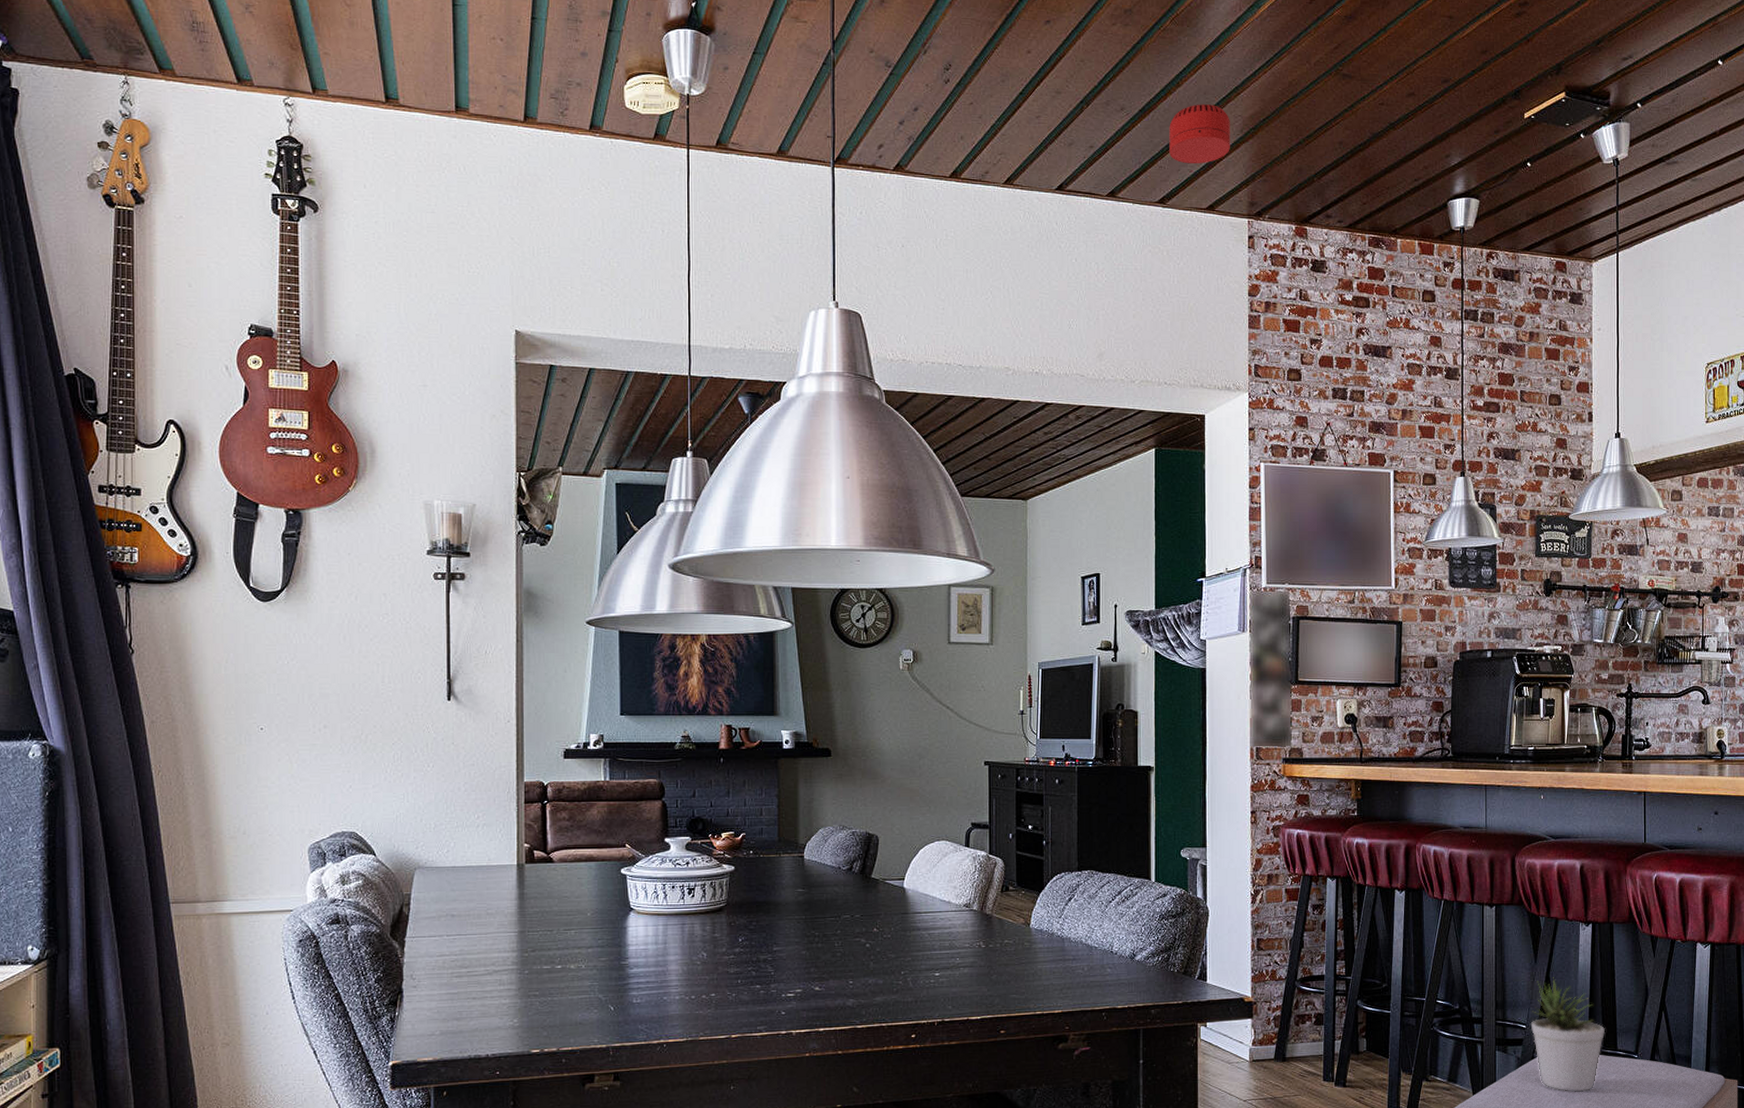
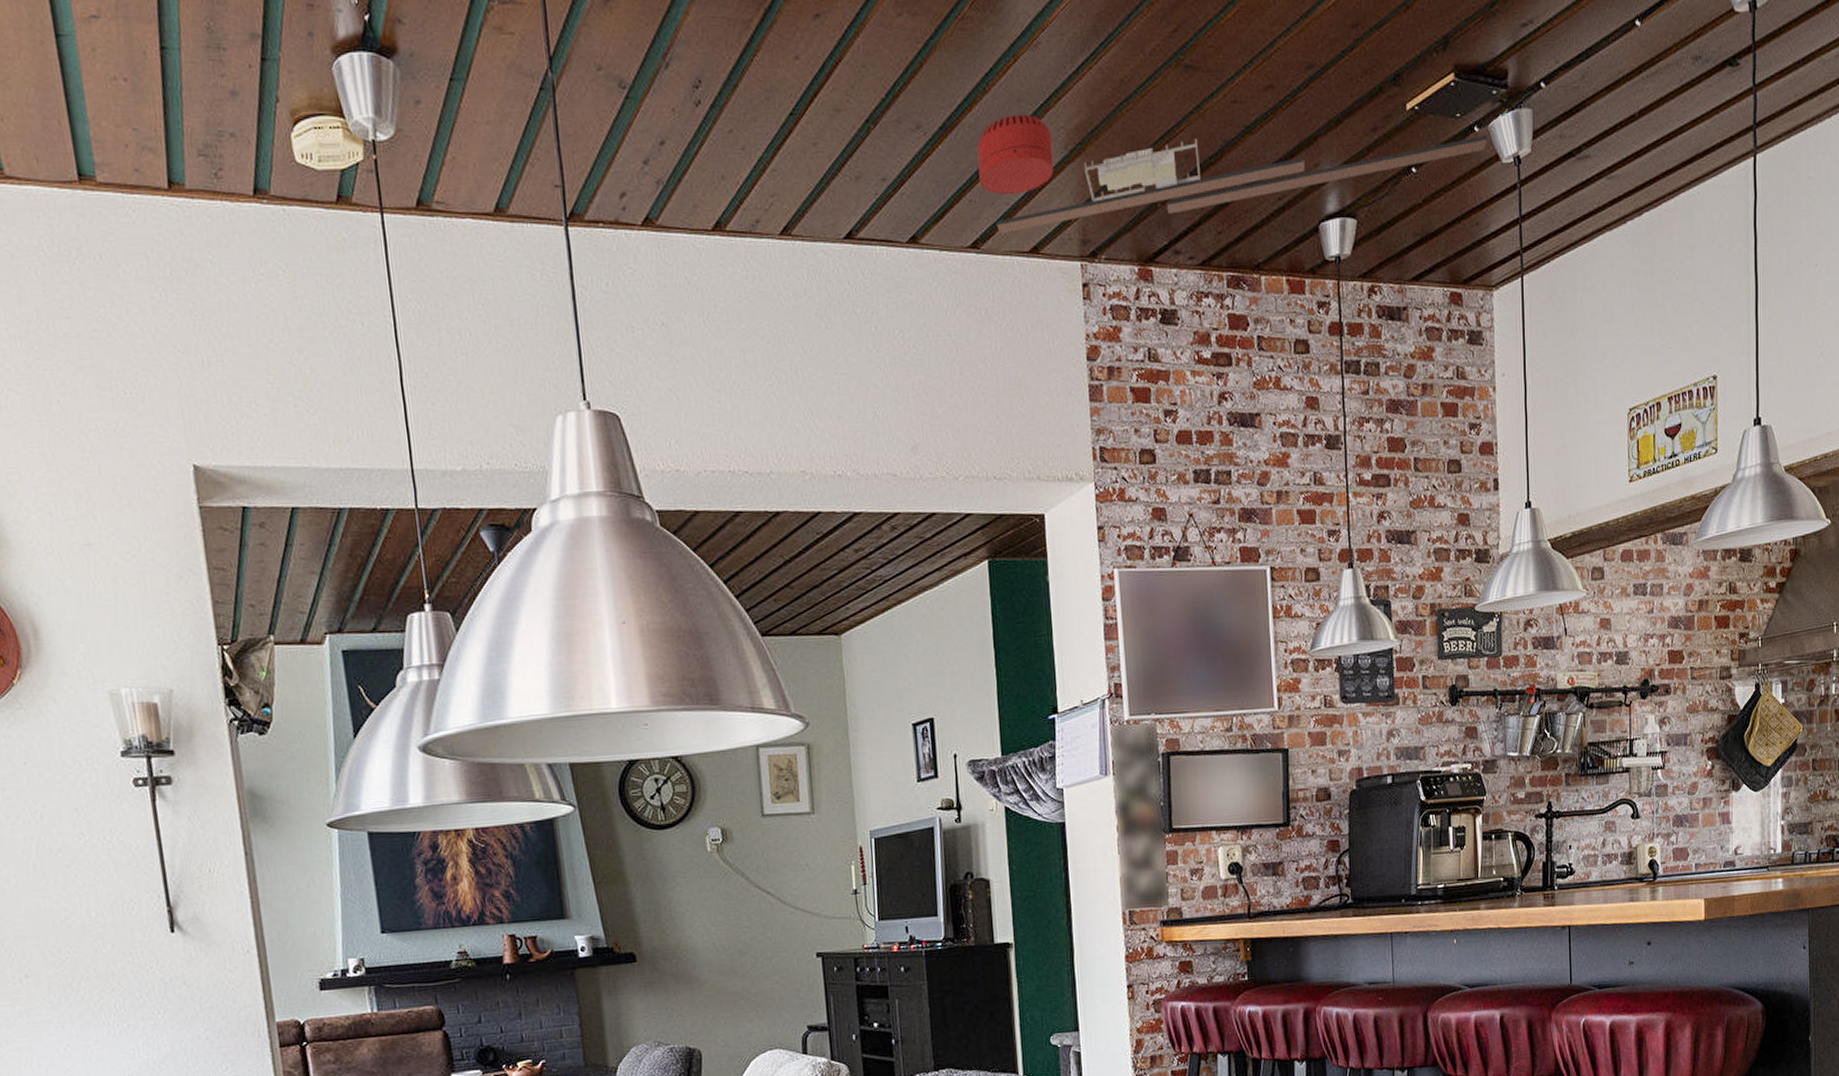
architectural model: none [1181,130,1591,194] -> present [996,135,1488,234]

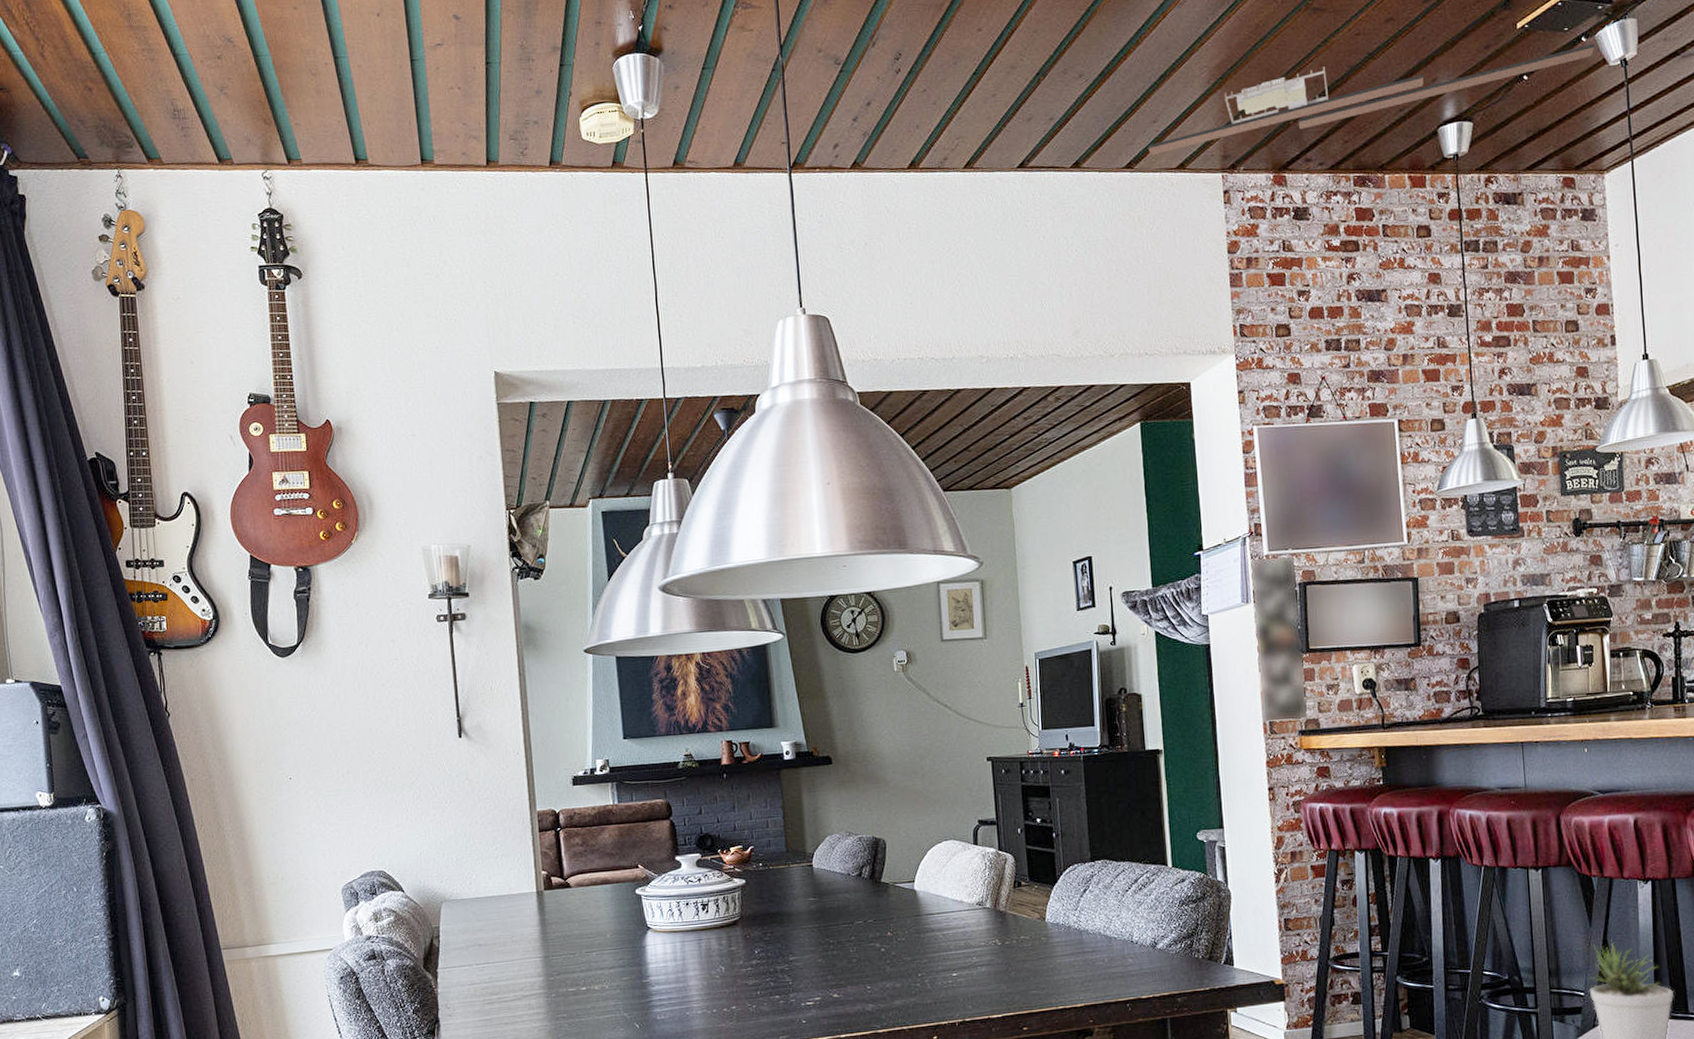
smoke detector: present [977,115,1054,195] -> none [1131,58,1198,124]

